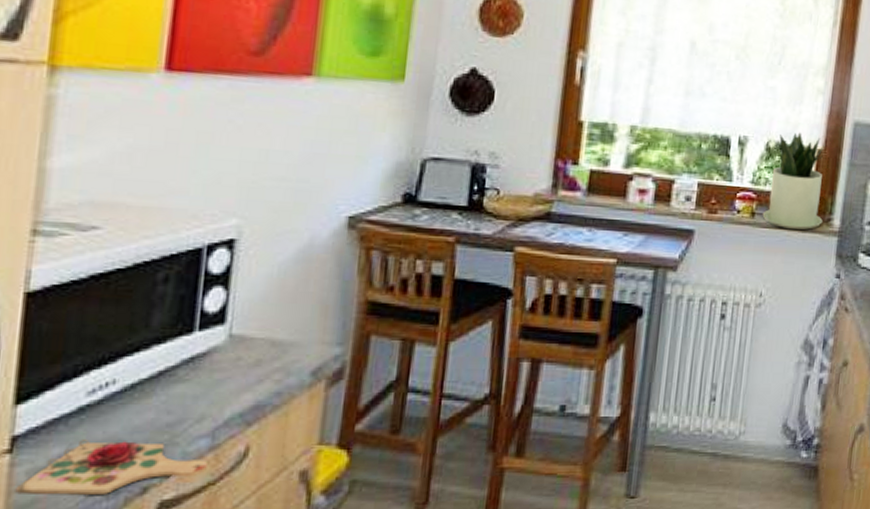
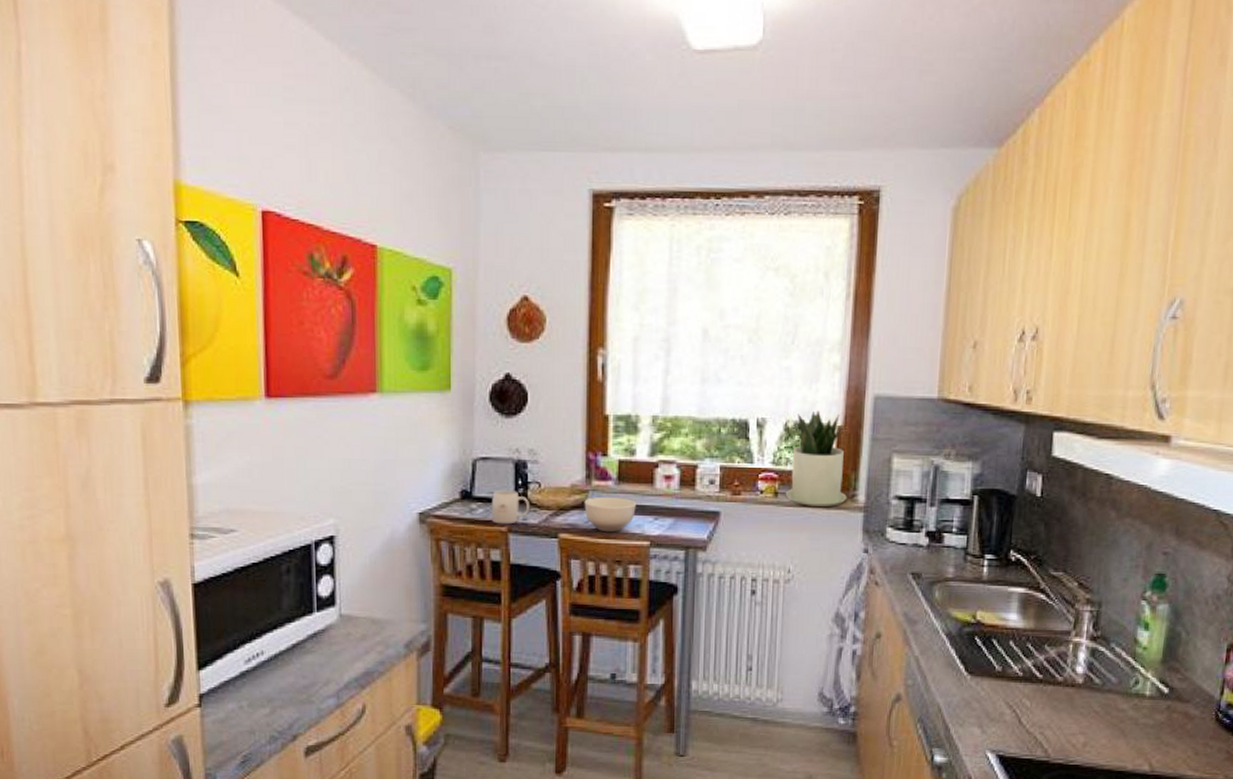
cutting board: present [15,440,207,495] -> none [207,698,336,740]
mug: none [437,195,484,234] -> present [491,489,529,525]
bowl: none [547,208,606,247] -> present [584,496,637,531]

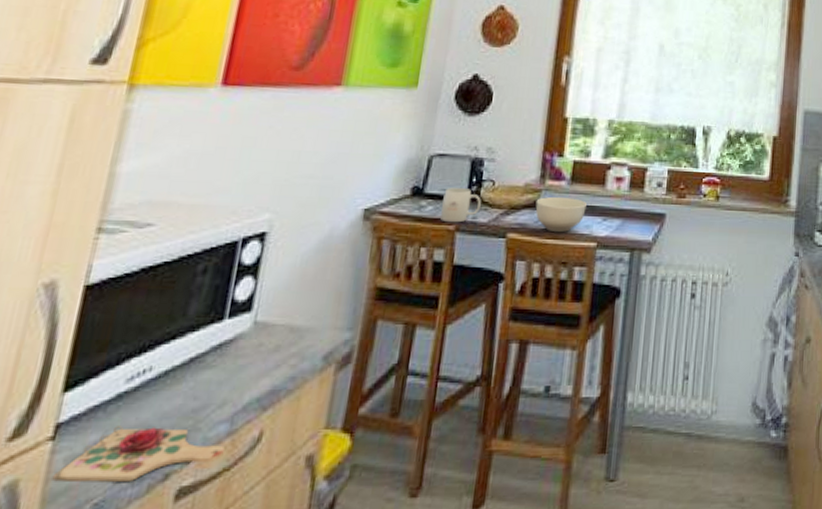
cutting board: none [207,698,336,740] -> present [52,426,225,483]
planter: present [785,410,847,506] -> none [726,121,781,211]

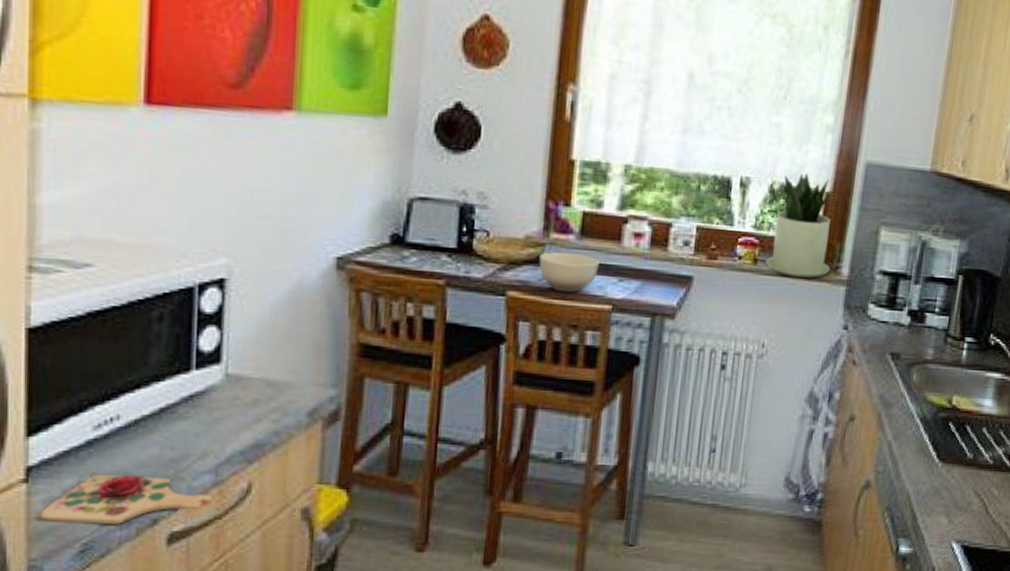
mug: present [440,187,481,223] -> none [426,236,474,277]
planter: none [726,121,781,211] -> present [765,173,834,278]

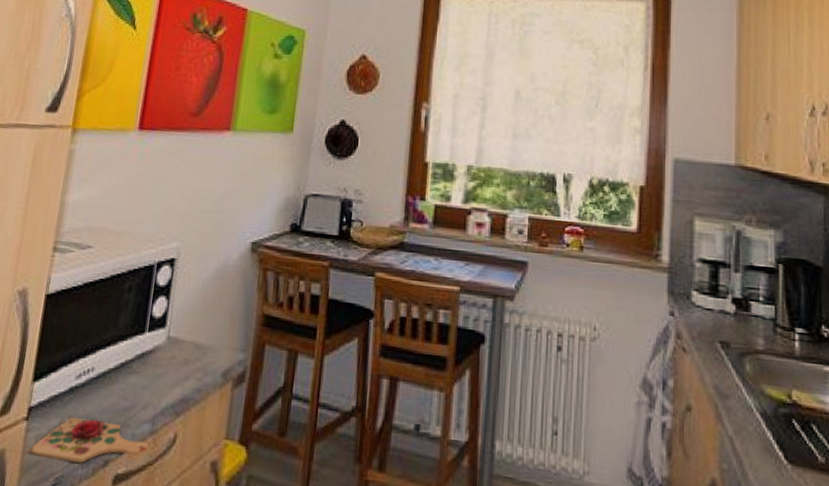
bowl: present [539,252,601,292] -> none [400,239,450,274]
planter: present [765,173,834,278] -> none [590,170,651,265]

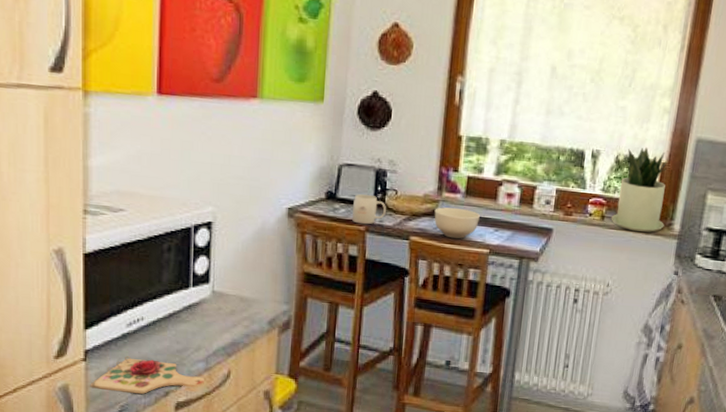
mug: none [316,225,351,260] -> present [352,194,386,225]
bowl: none [400,239,450,274] -> present [434,207,481,239]
planter: none [590,170,651,265] -> present [611,147,669,232]

